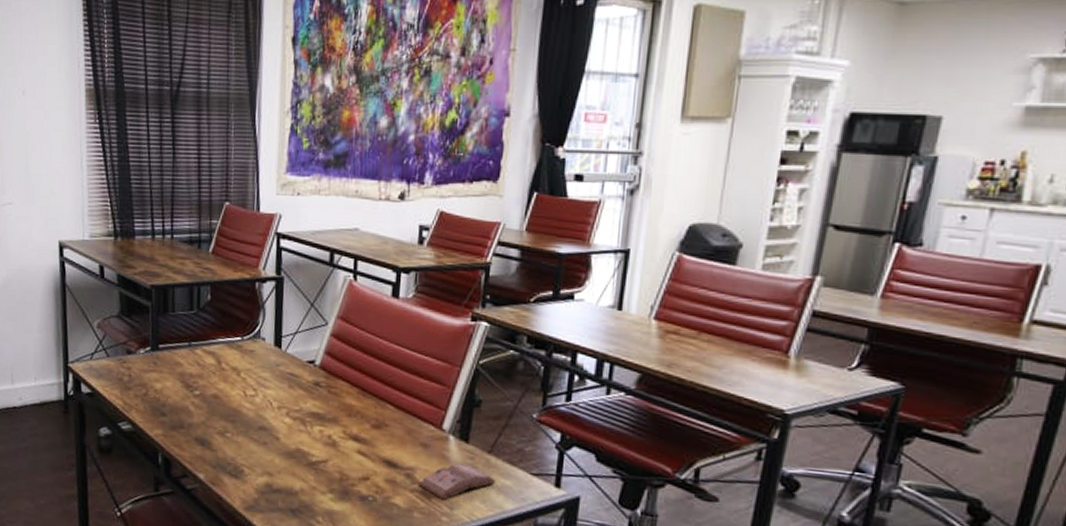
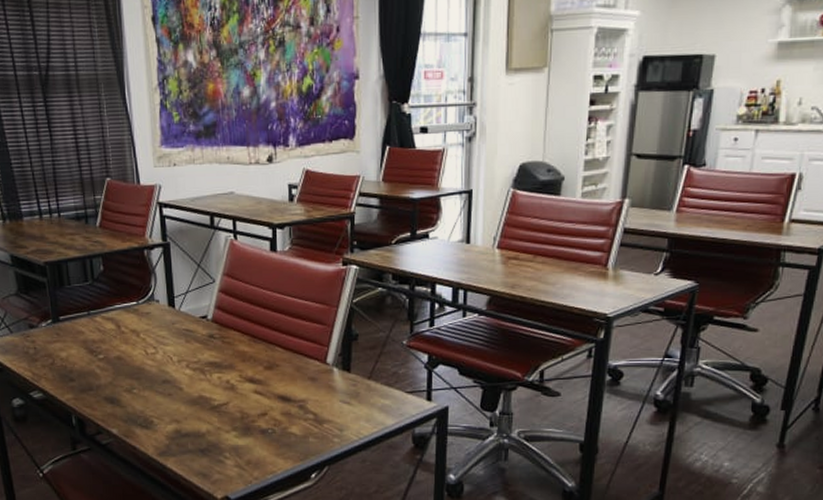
book: present [418,463,496,500] -> none [310,391,377,424]

